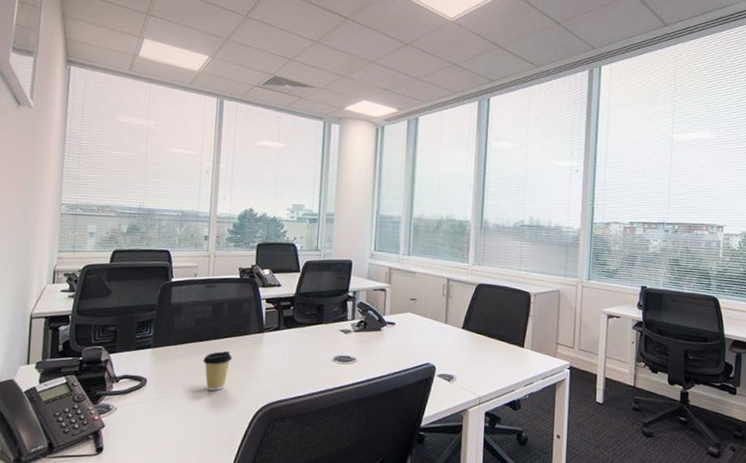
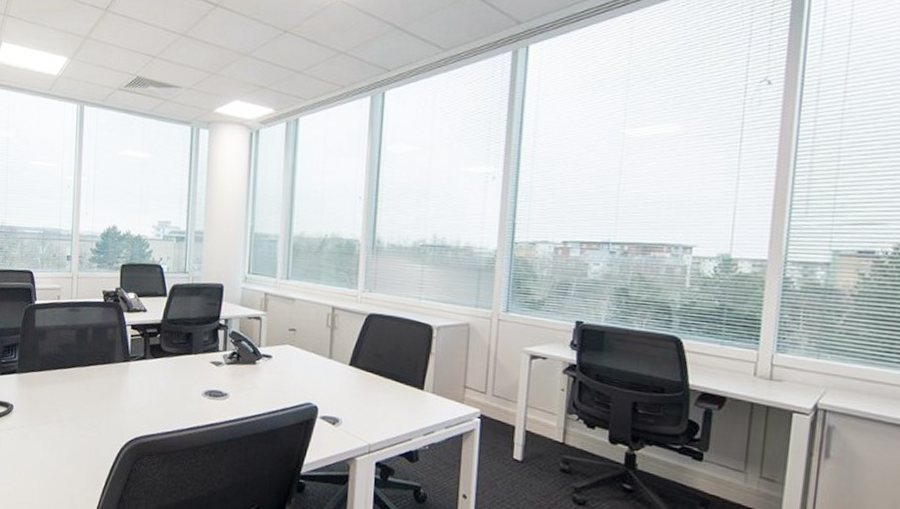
coffee cup: present [203,350,233,391] -> none [68,379,98,421]

